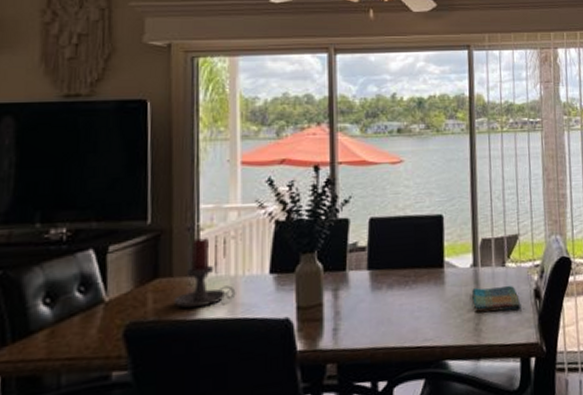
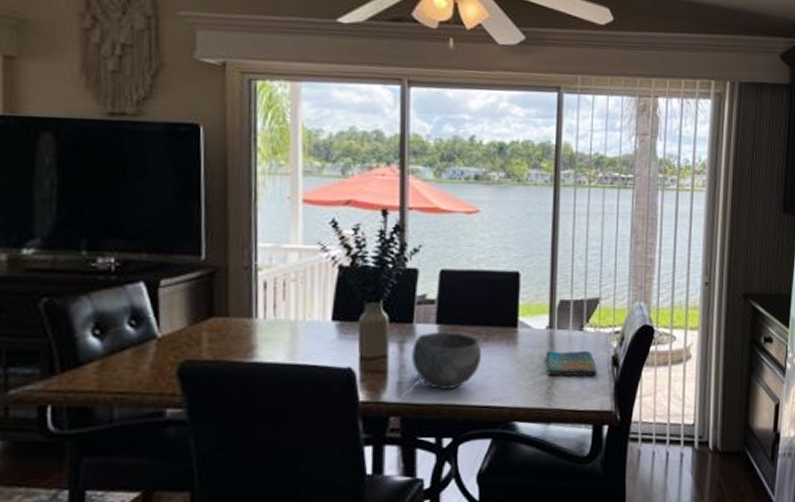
candle holder: present [173,238,236,309] -> none [229,279,296,351]
bowl: none [346,276,412,334] -> present [412,332,482,390]

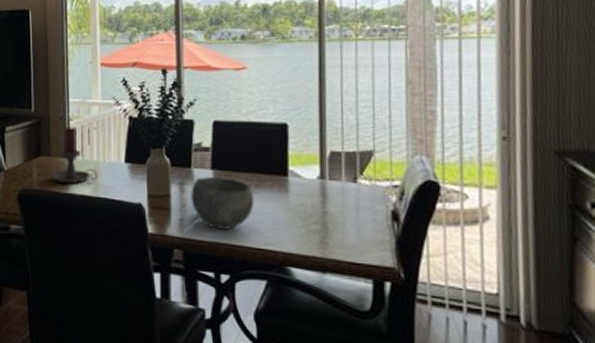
candle holder: none [229,279,296,351] -> present [51,127,98,184]
dish towel: present [546,350,597,376] -> none [319,201,375,229]

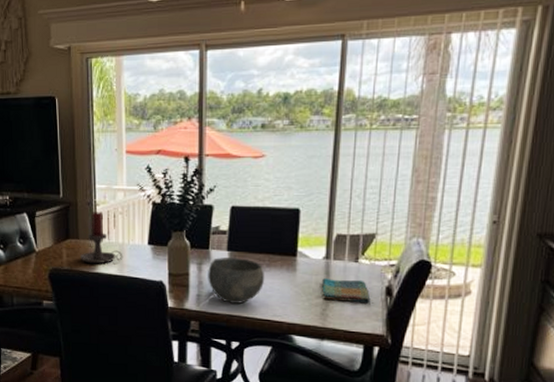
dish towel: none [319,201,375,229] -> present [322,278,371,302]

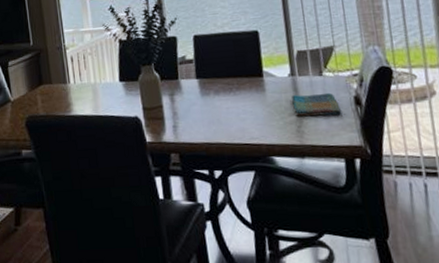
candle holder: present [79,212,123,264] -> none [54,55,97,107]
bowl: present [208,258,265,304] -> none [180,84,237,131]

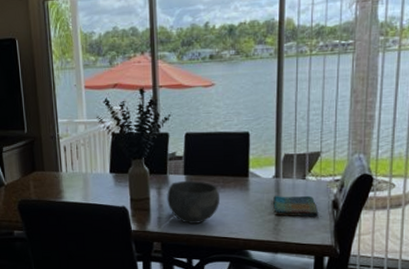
bowl: none [180,84,237,131] -> present [167,181,221,224]

